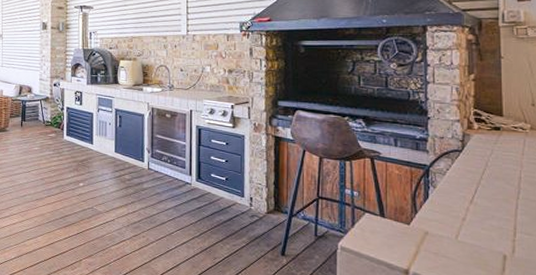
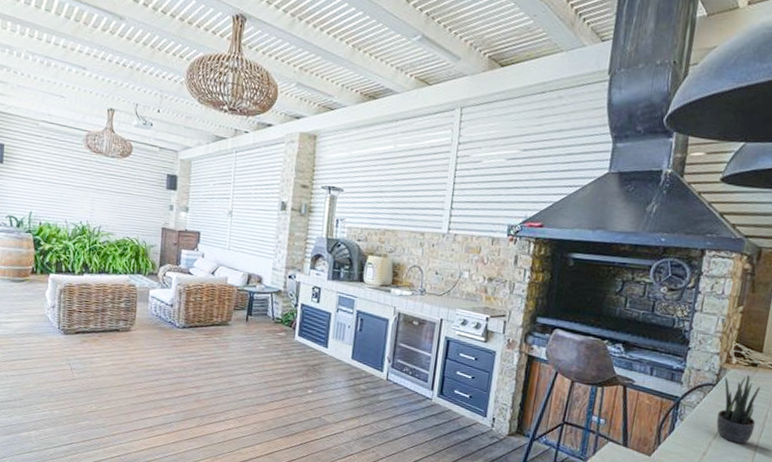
potted plant: none [470,139,511,207] -> present [716,375,760,444]

